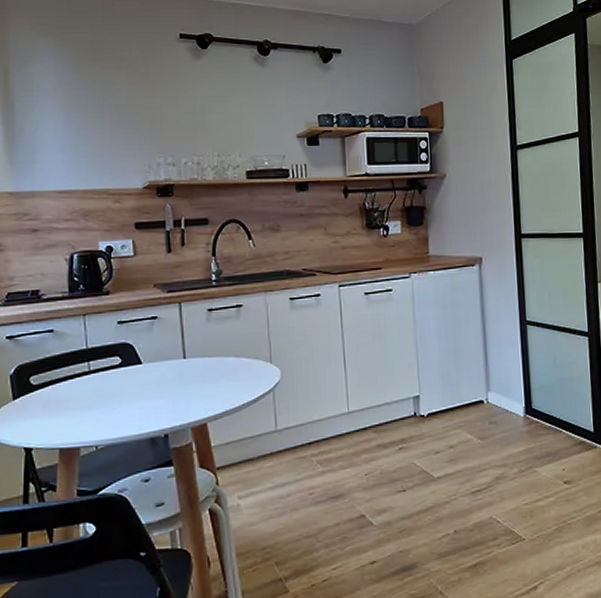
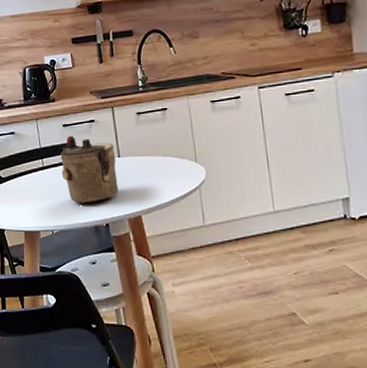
teapot: none [112,334,182,412] -> present [60,135,119,203]

